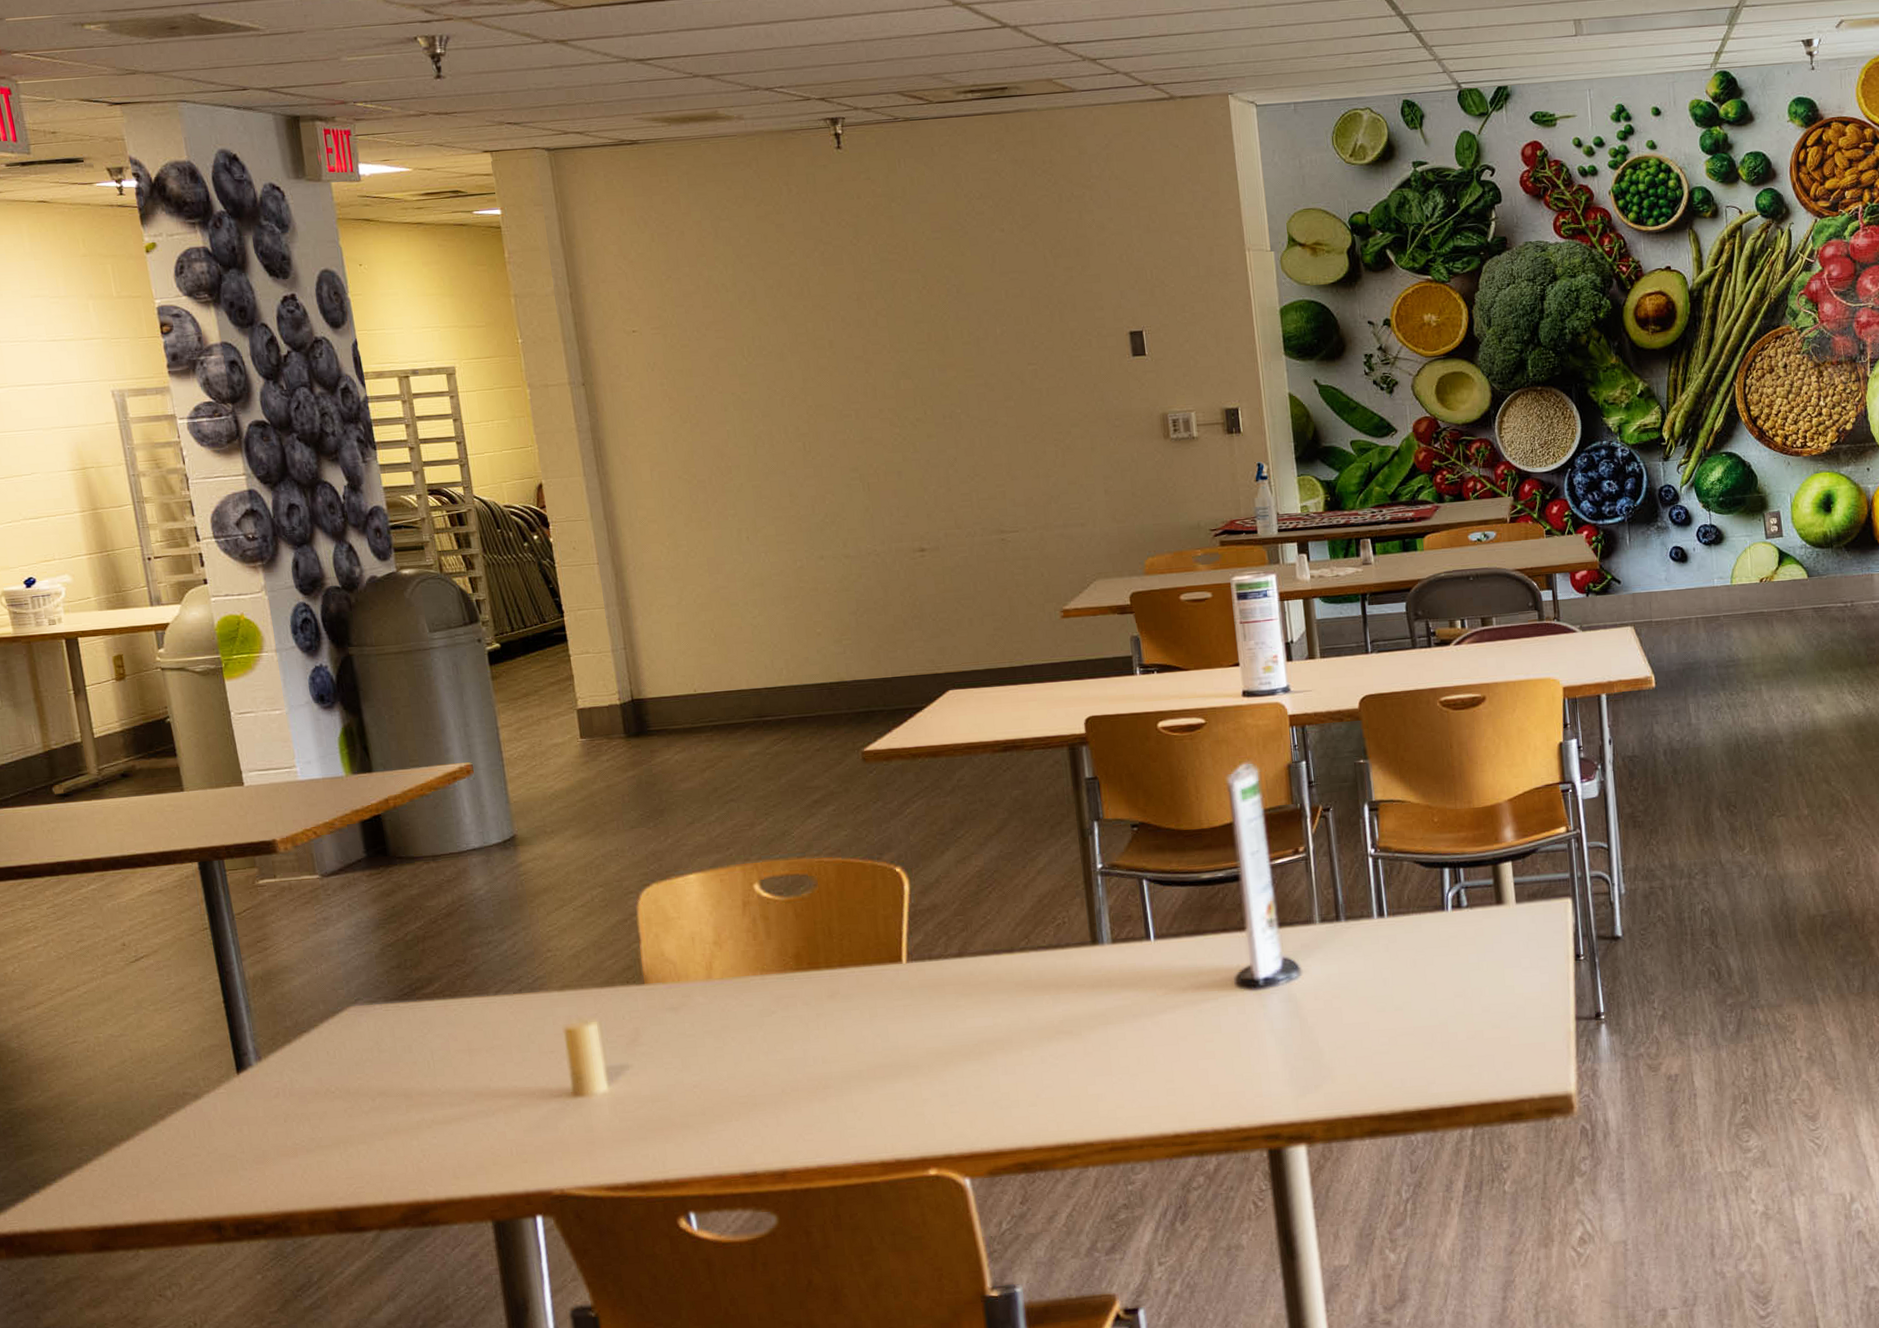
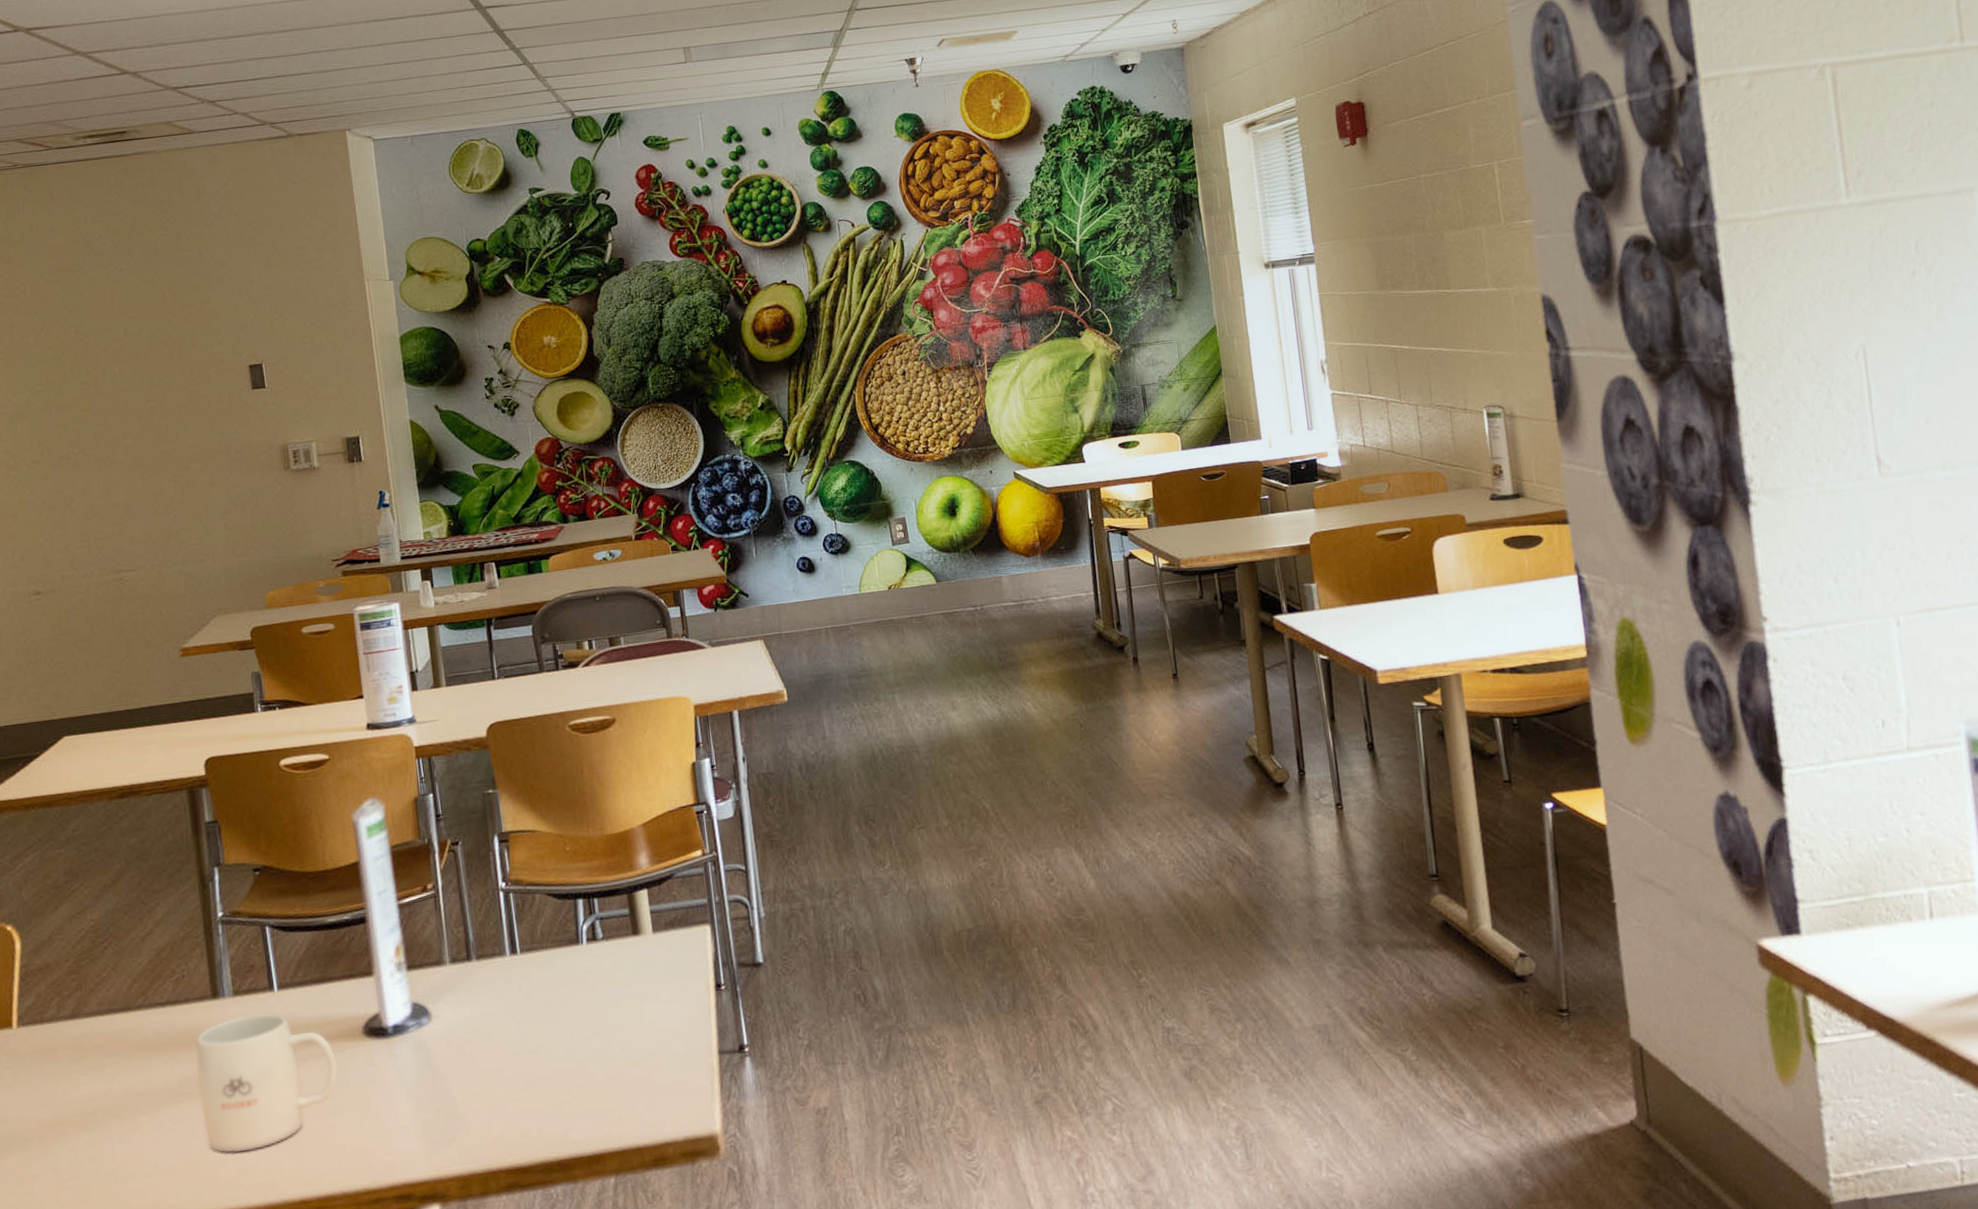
mug: none [1076,960,1212,1088] -> present [195,1012,339,1153]

